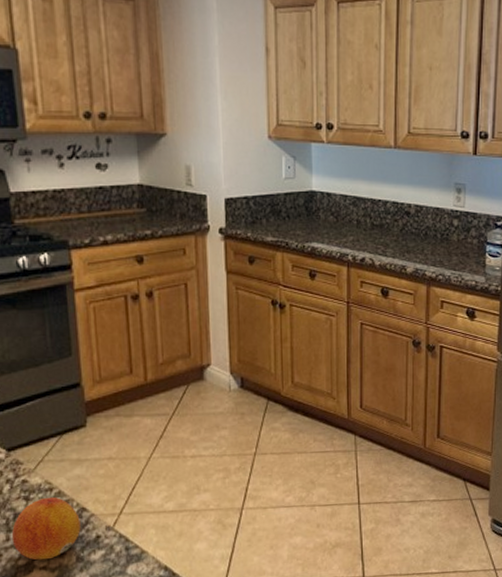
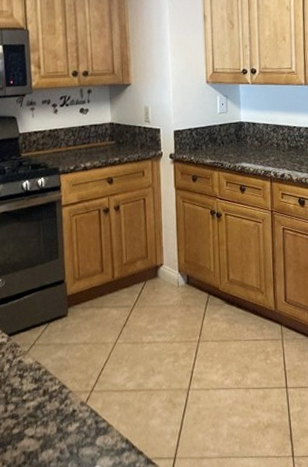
fruit: present [11,496,81,561] -> none [8,375,61,430]

